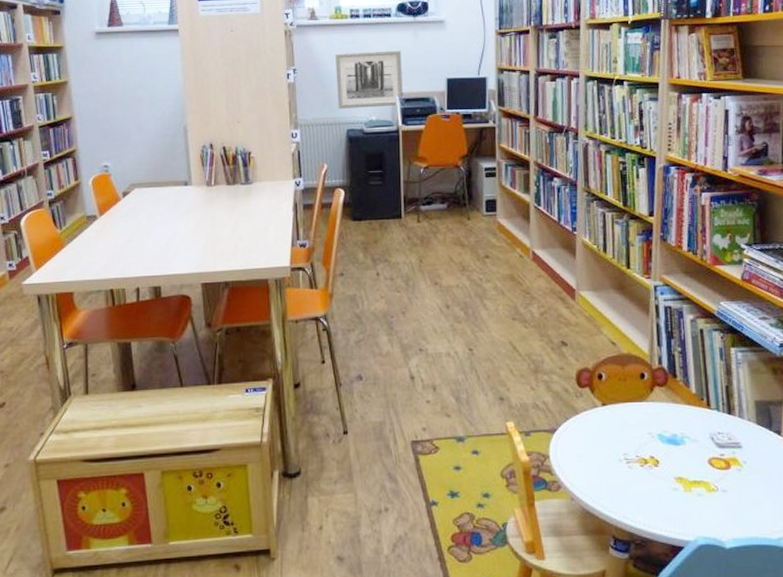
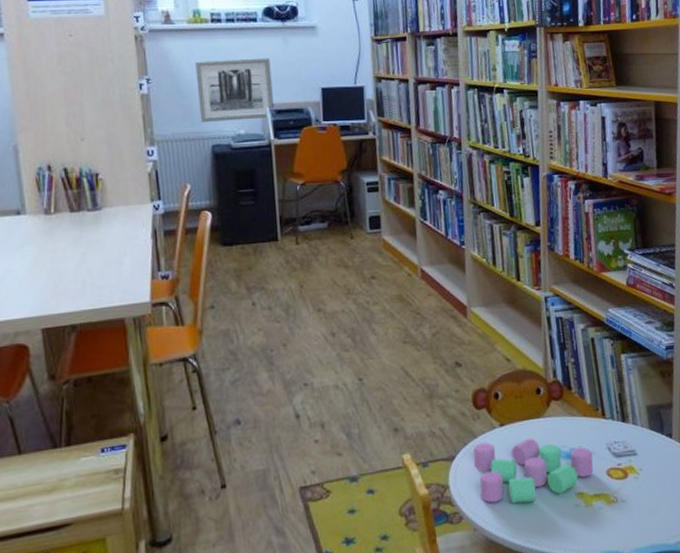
toy blocks: none [574,419,695,481] -> present [473,437,594,504]

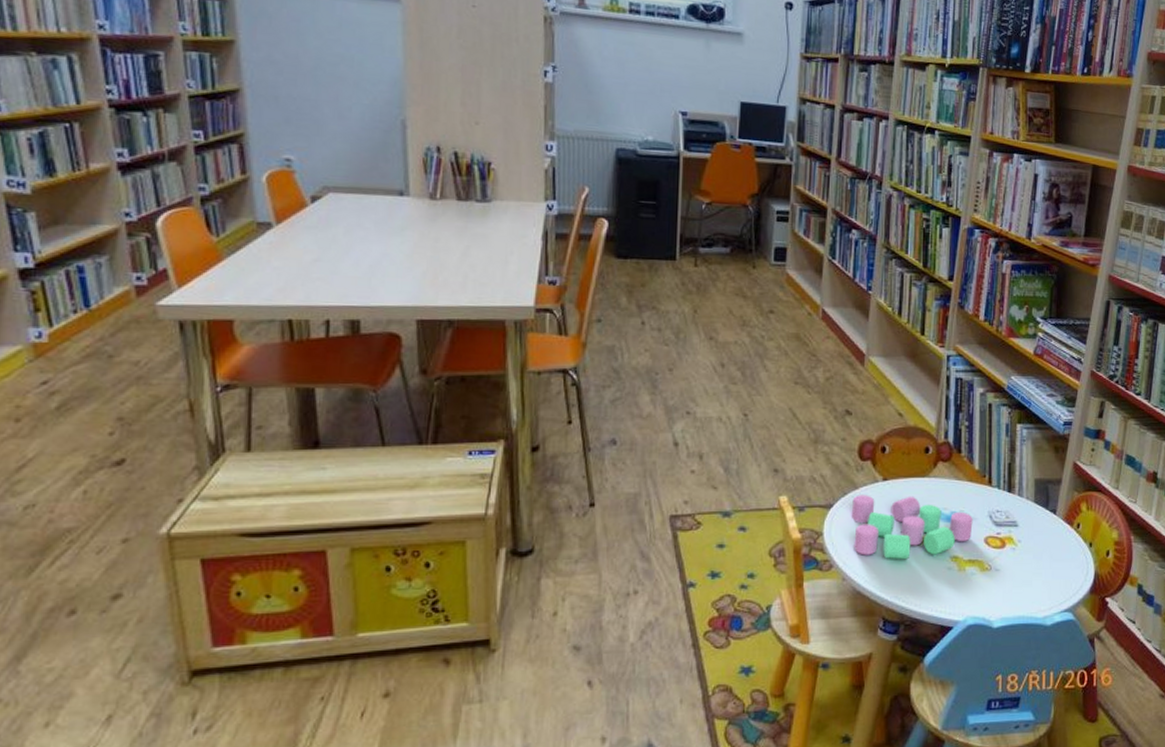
wall art: present [195,58,274,122] -> none [606,54,689,127]

